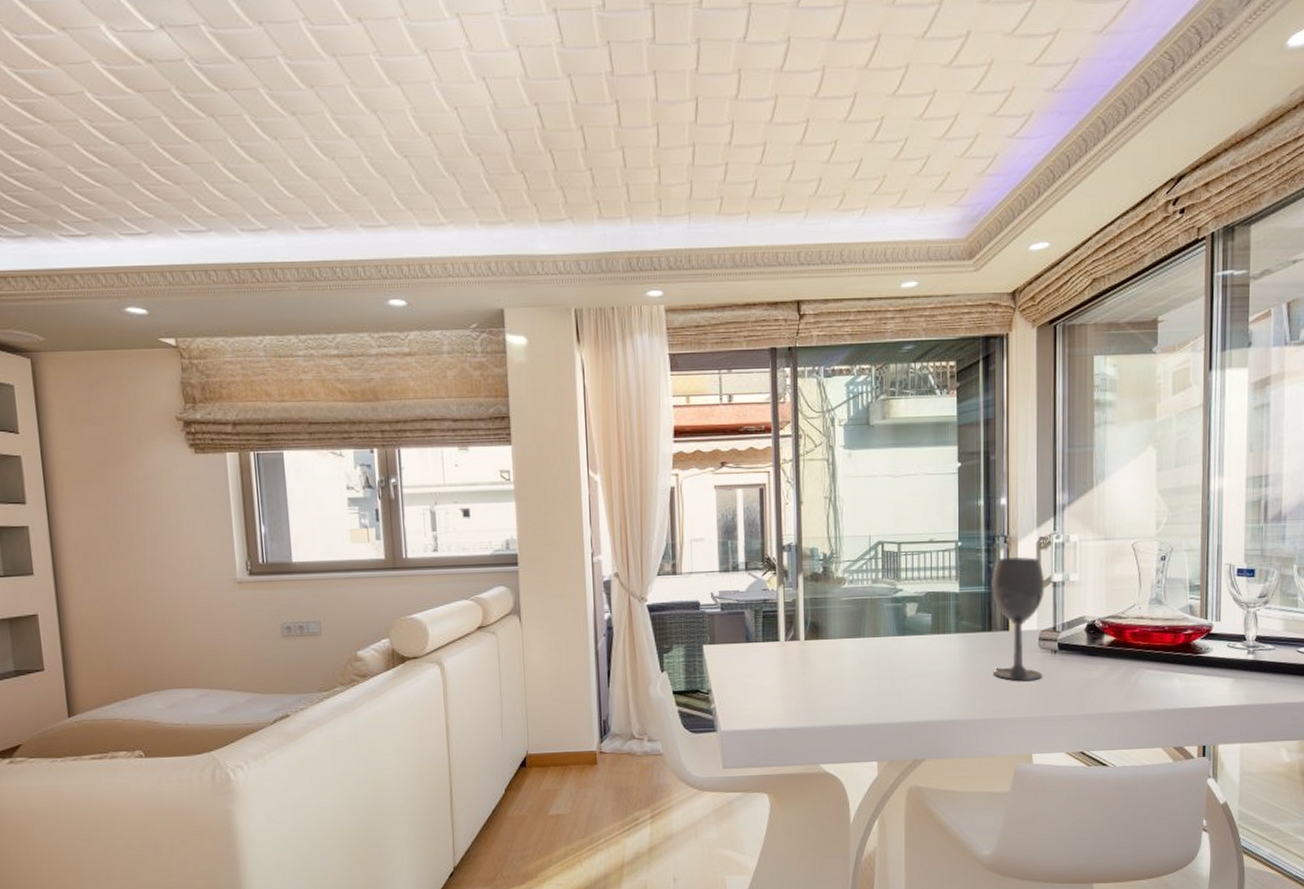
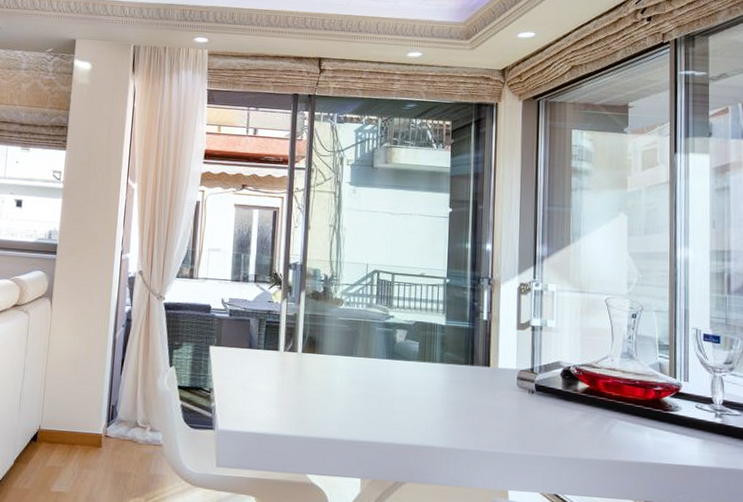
wine glass: present [991,557,1045,682] -> none [474,298,525,417]

